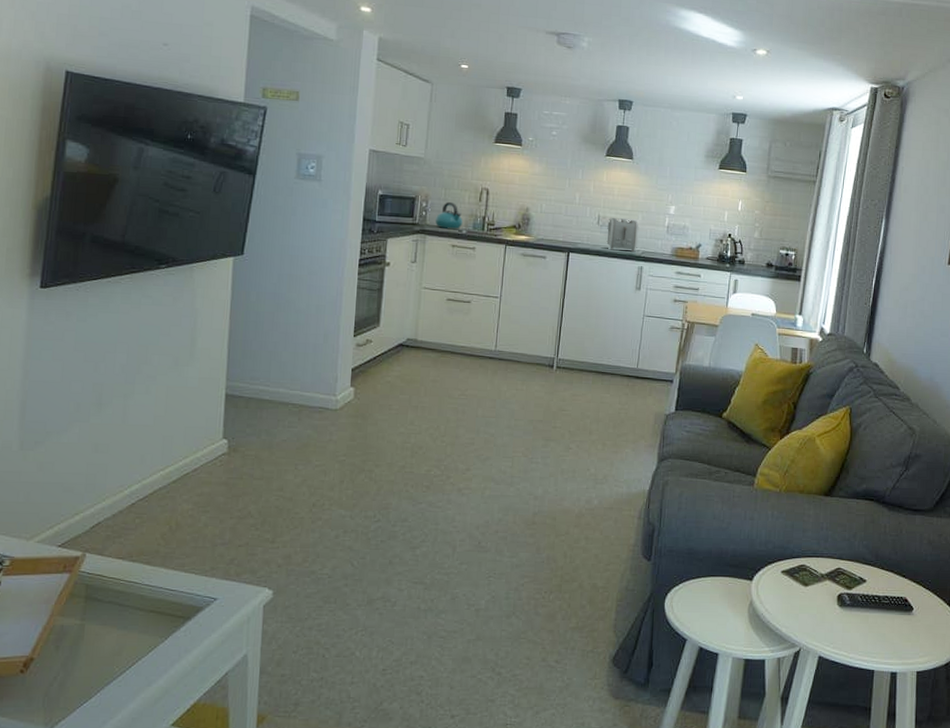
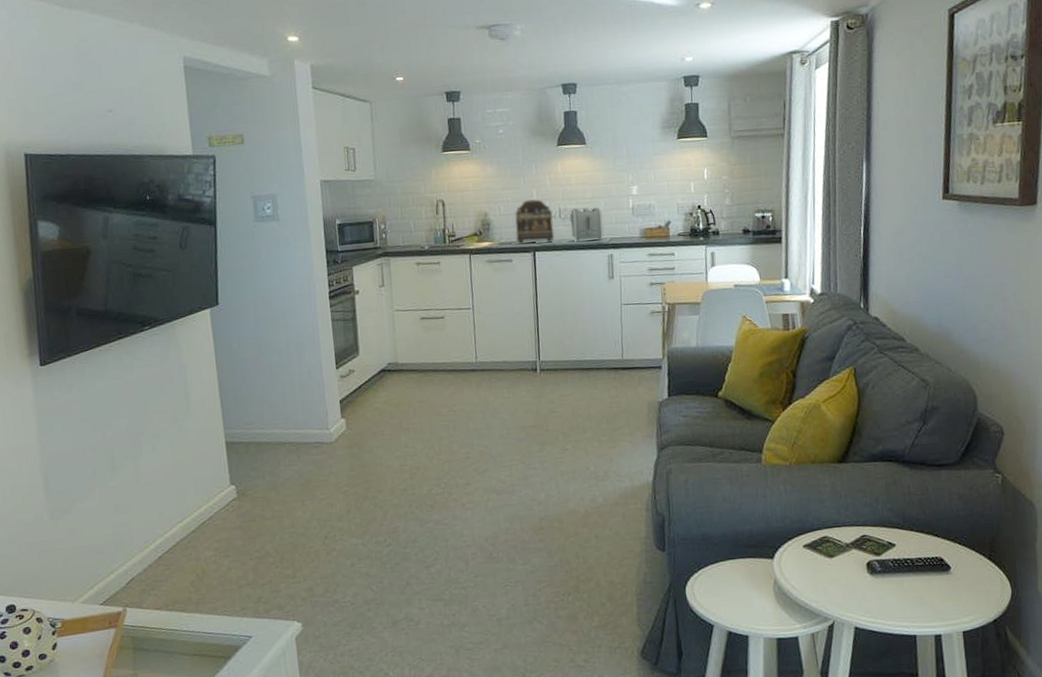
kettle: present [435,201,464,229] -> none [395,219,424,248]
spice rack: none [553,202,596,246] -> present [514,199,557,243]

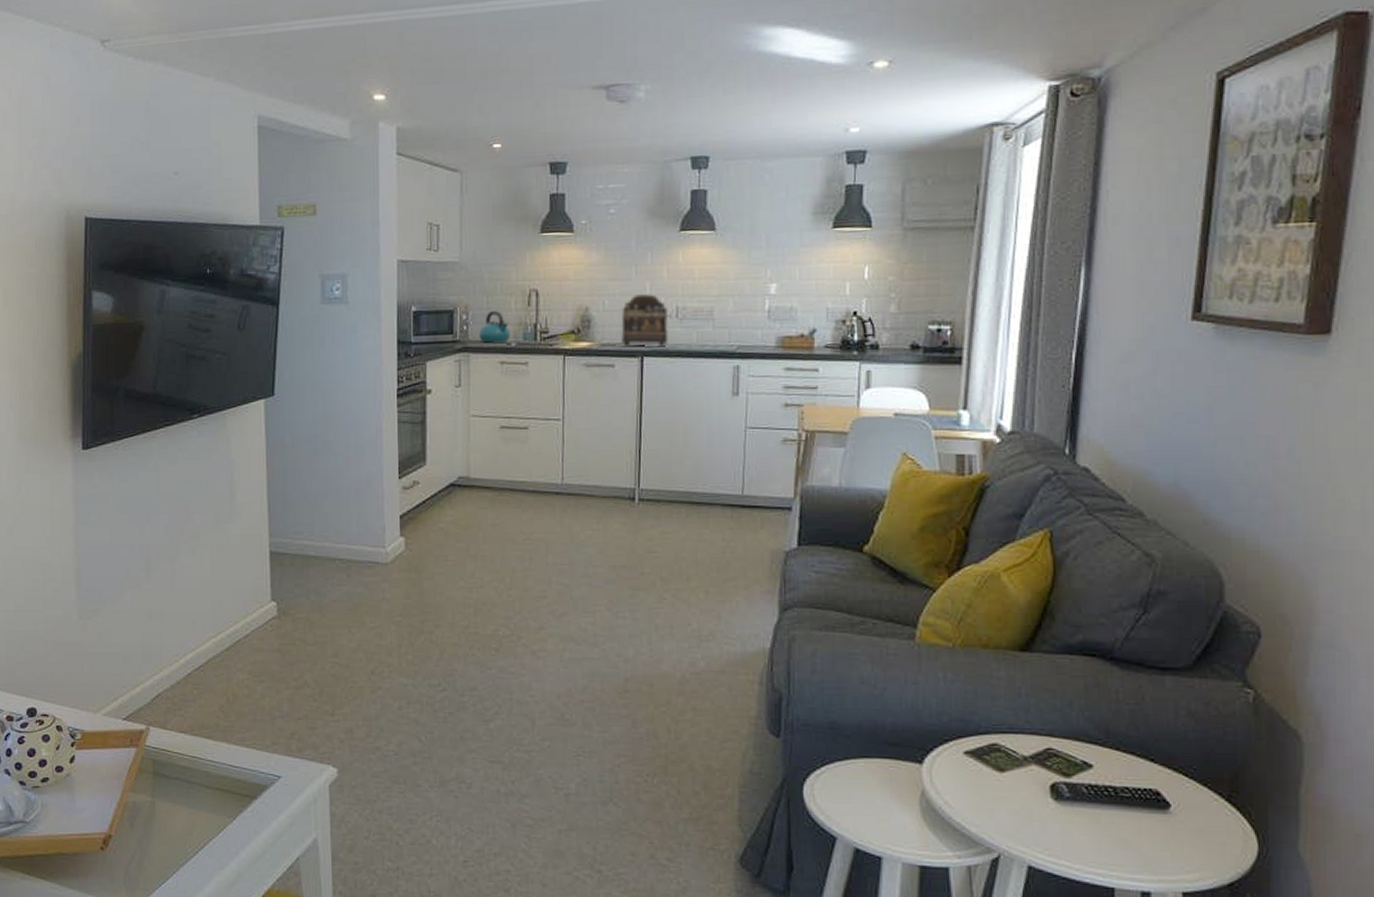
kettle: none [395,219,424,248] -> present [478,310,512,343]
toaster: present [569,207,604,243] -> none [688,307,731,349]

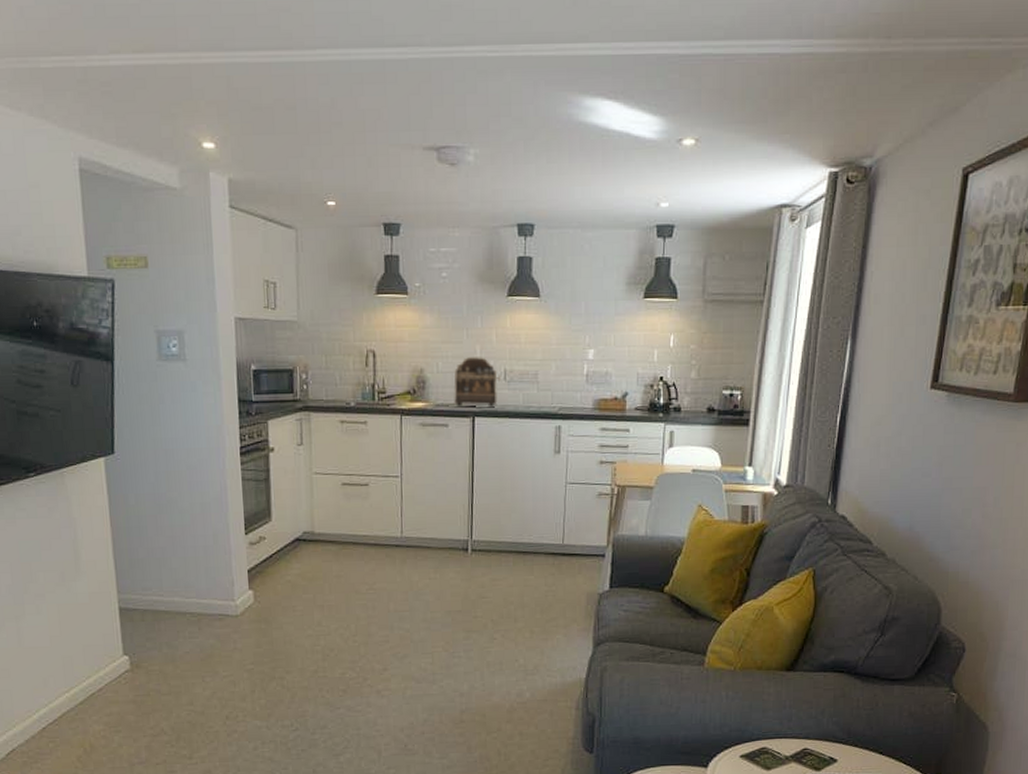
kettle: present [478,310,512,343] -> none [318,370,351,402]

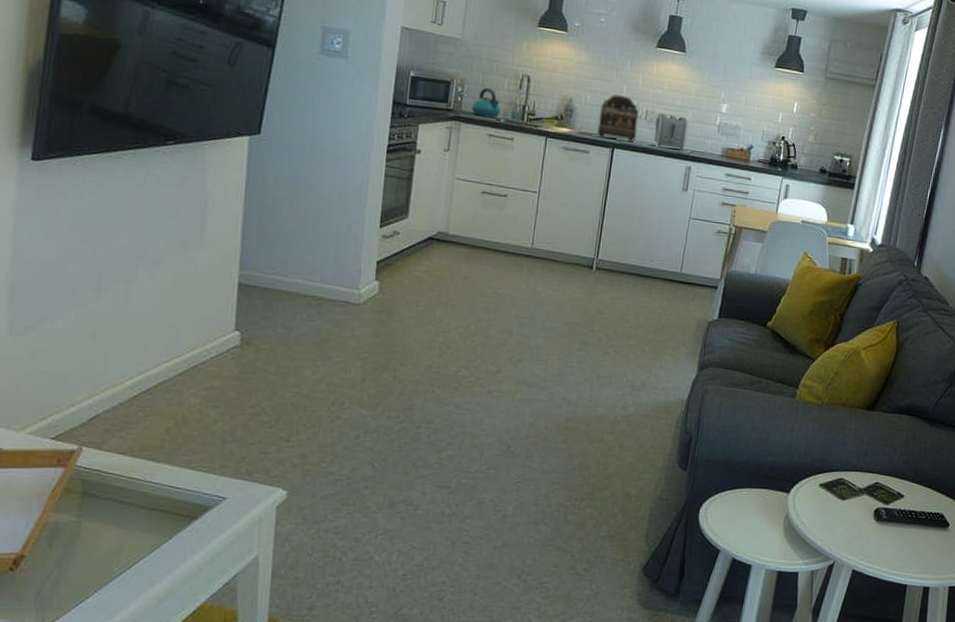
kettle: none [318,370,351,402] -> present [471,87,502,118]
toaster: none [515,370,554,410] -> present [653,113,689,151]

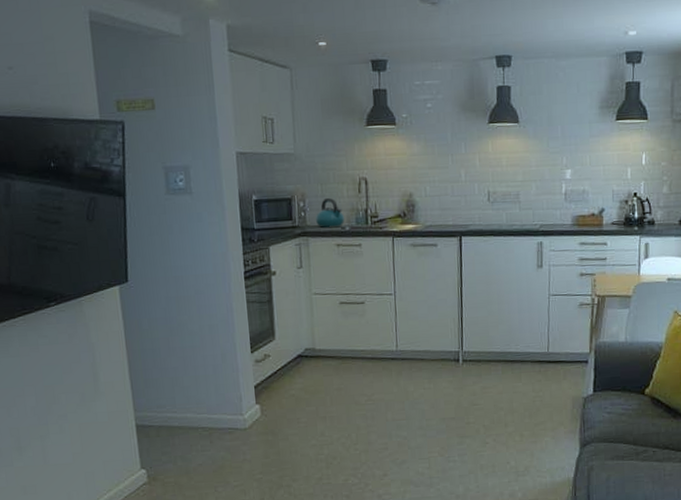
spice rack: present [597,94,643,143] -> none [440,180,486,228]
toaster: present [653,113,689,151] -> none [498,191,534,228]

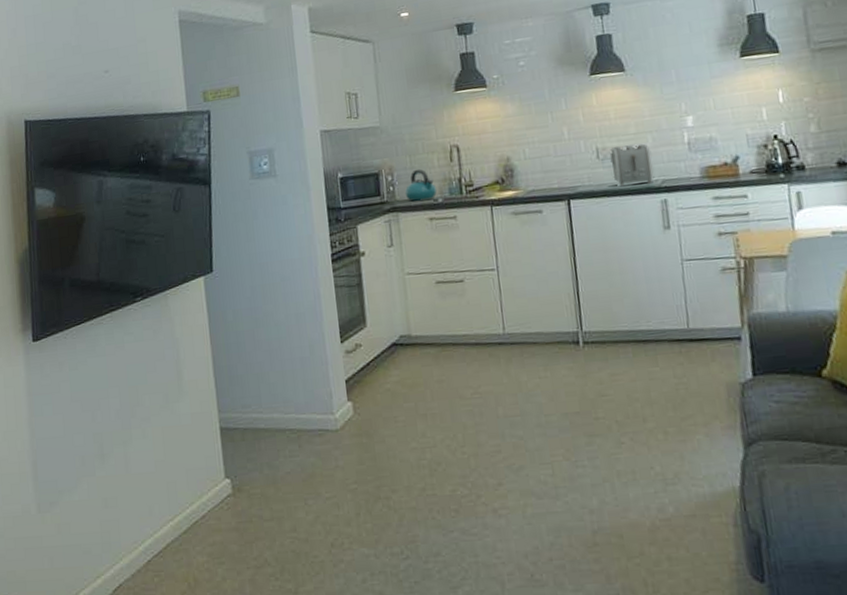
toaster: none [498,191,534,228] -> present [609,143,654,187]

